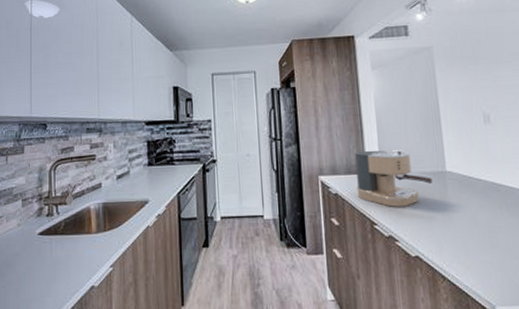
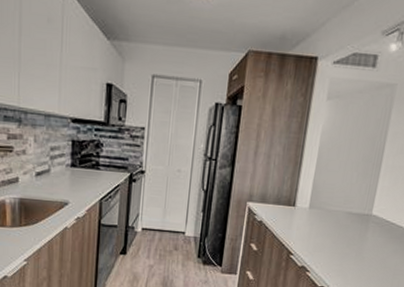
coffee maker: present [355,149,432,207] -> none [281,183,356,242]

